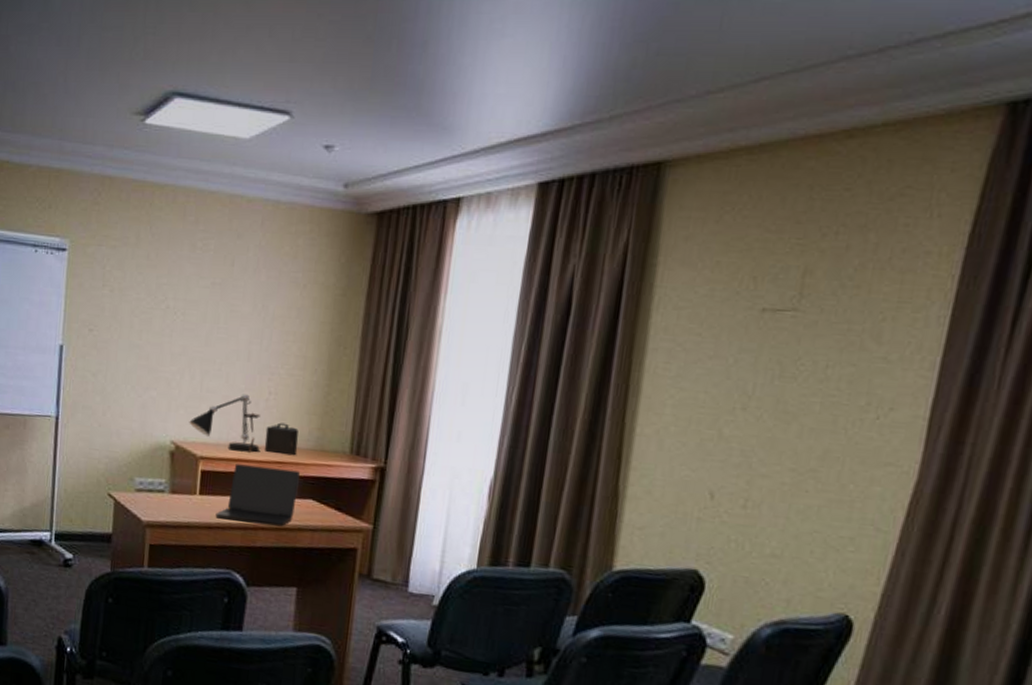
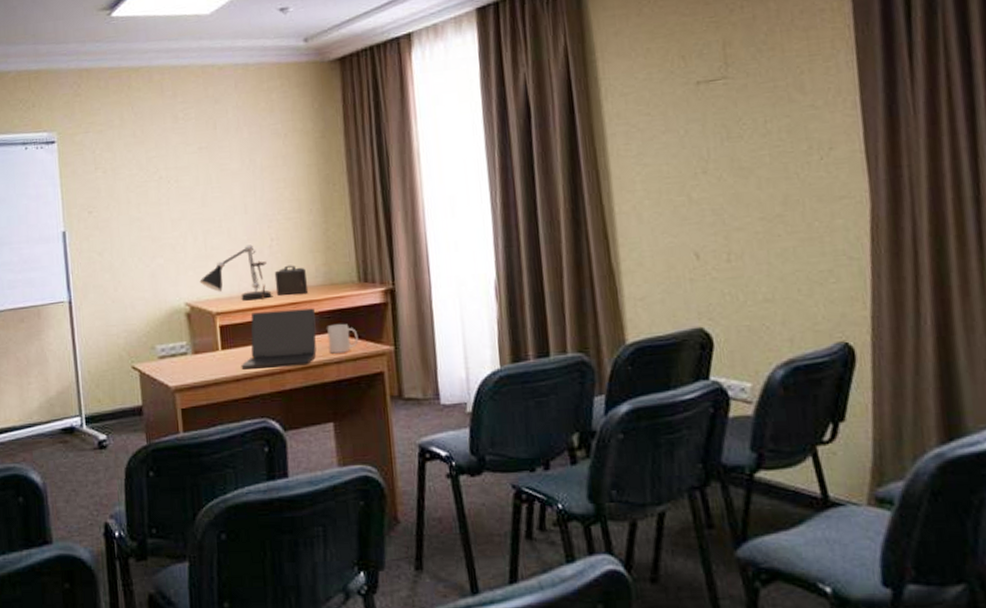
mug: none [306,491,339,522] -> present [327,323,359,354]

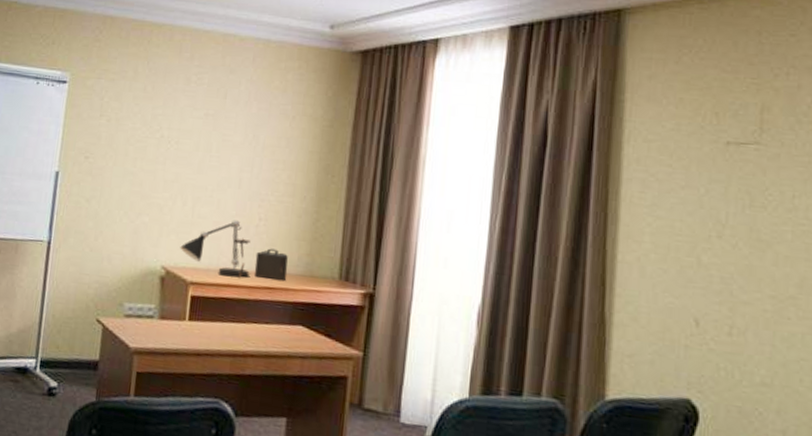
laptop: present [241,308,317,370] -> none [204,289,289,354]
mug: present [327,323,359,354] -> none [296,317,329,349]

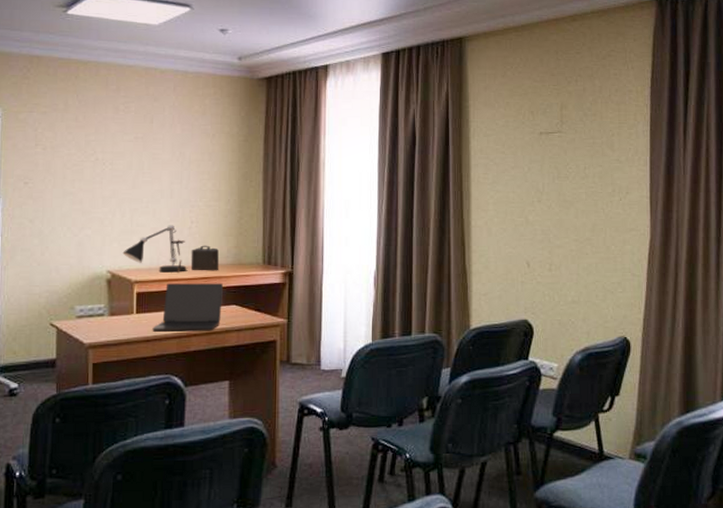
laptop: none [204,289,289,354] -> present [152,283,223,332]

